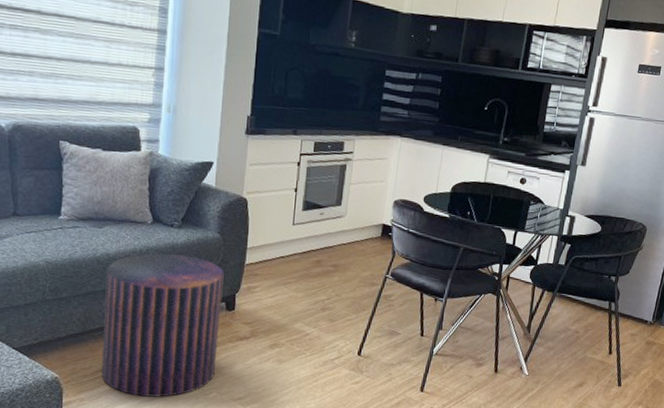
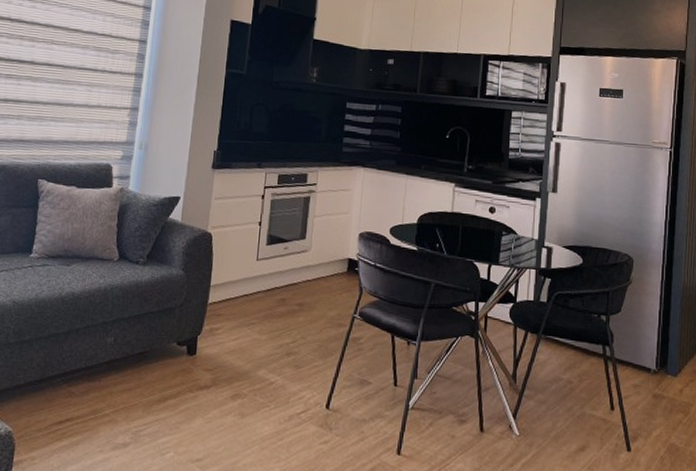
pouf: present [101,253,224,397] -> none [55,292,187,457]

